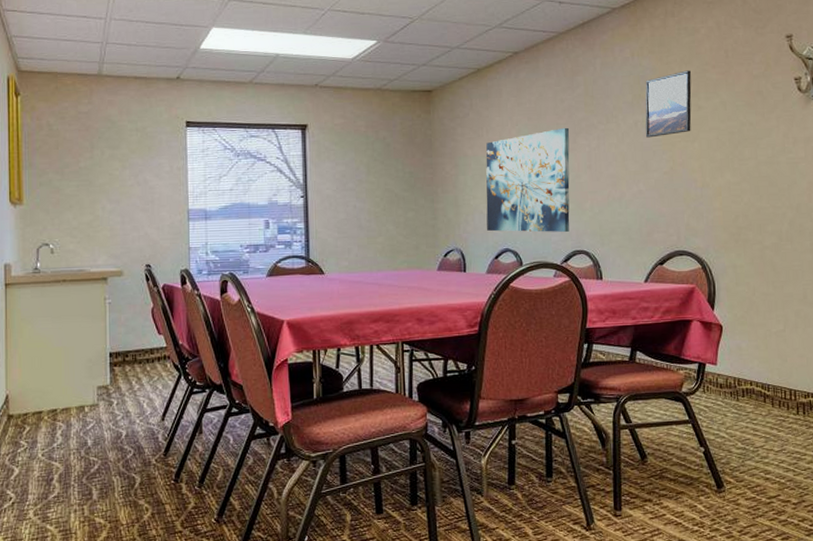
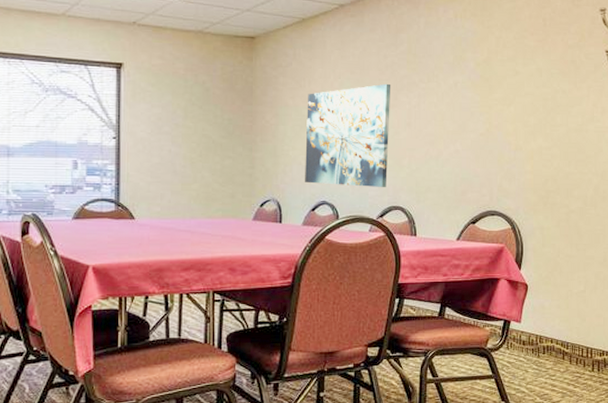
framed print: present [645,70,692,138] -> none [464,35,510,99]

